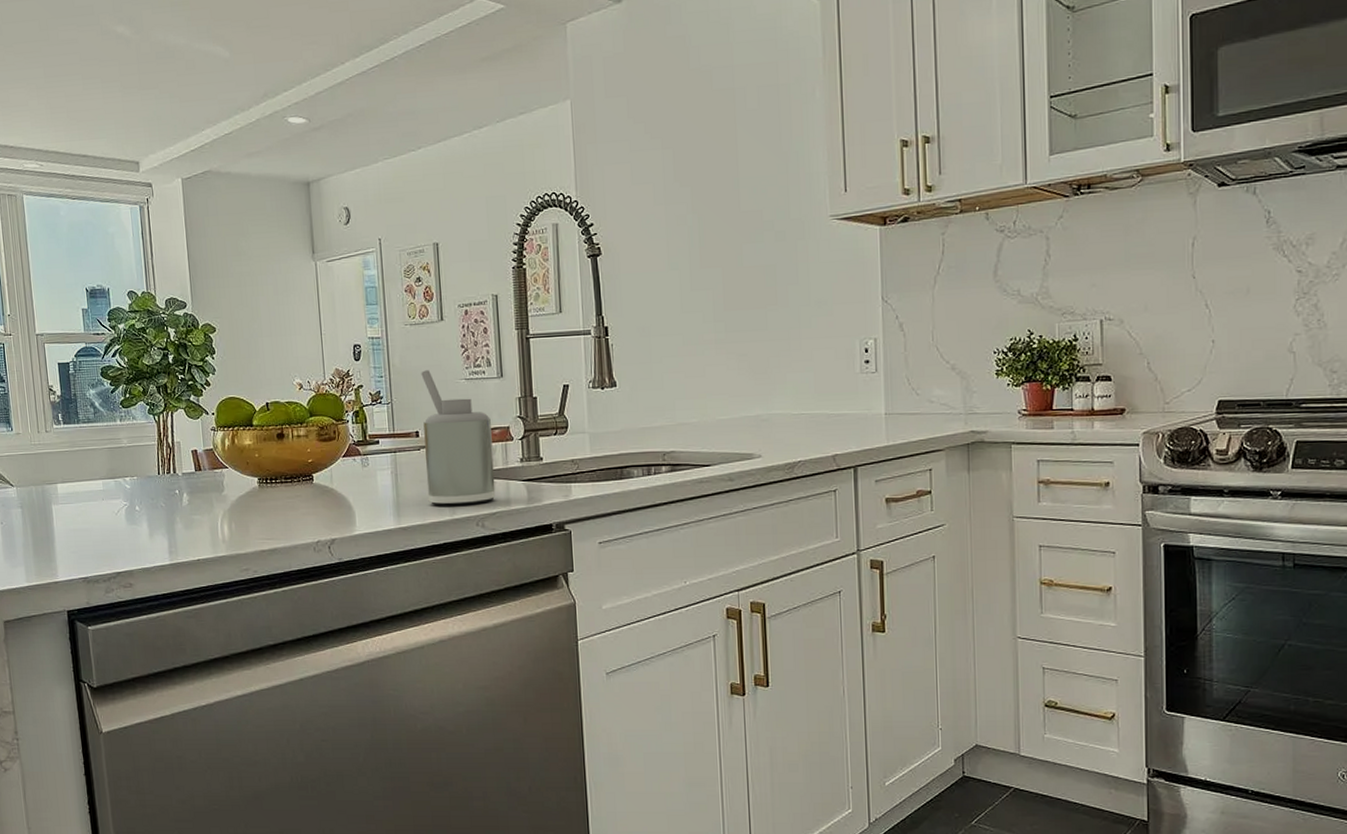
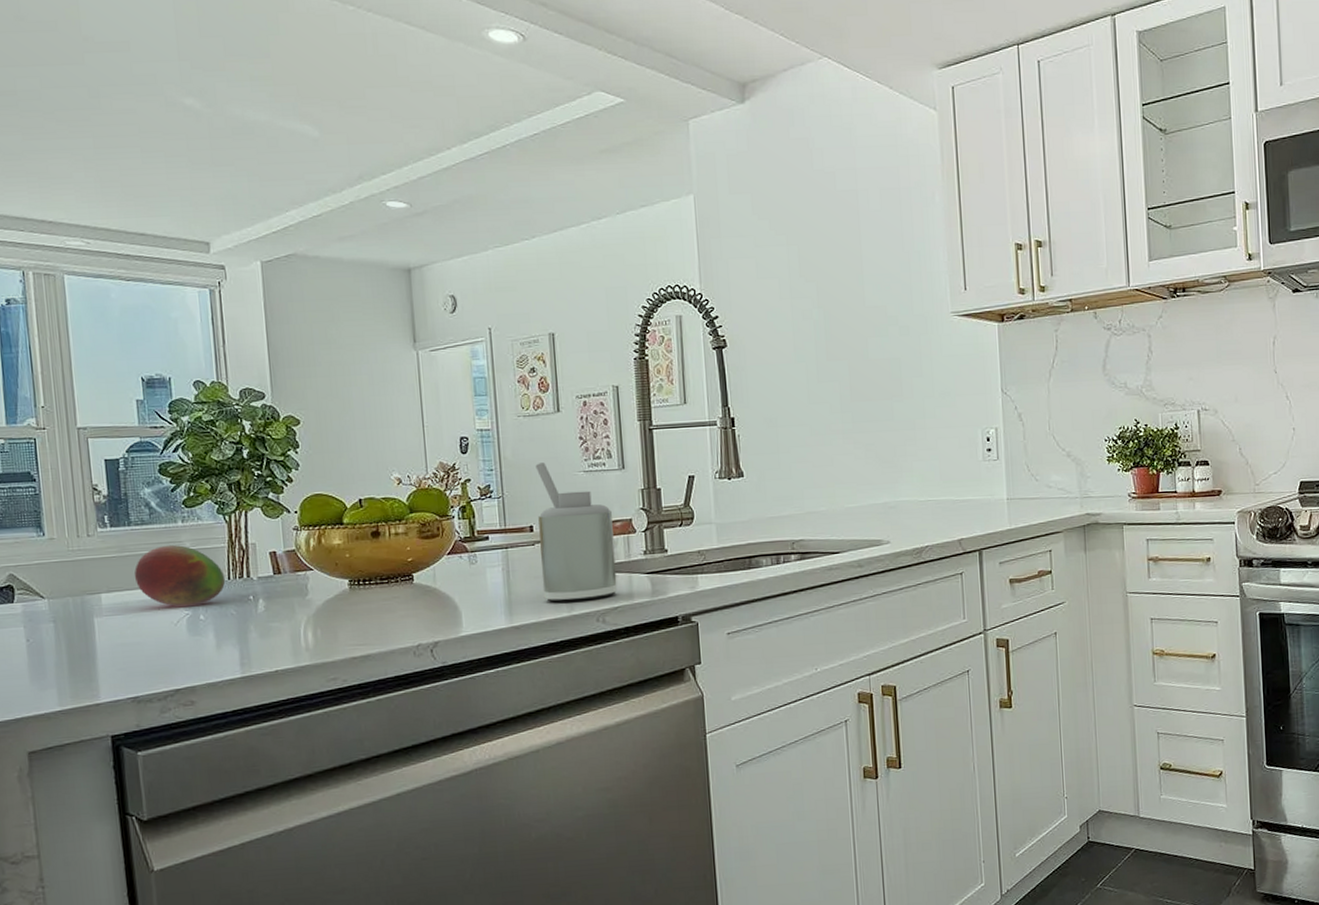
fruit: none [82,442,156,499] -> present [134,545,226,608]

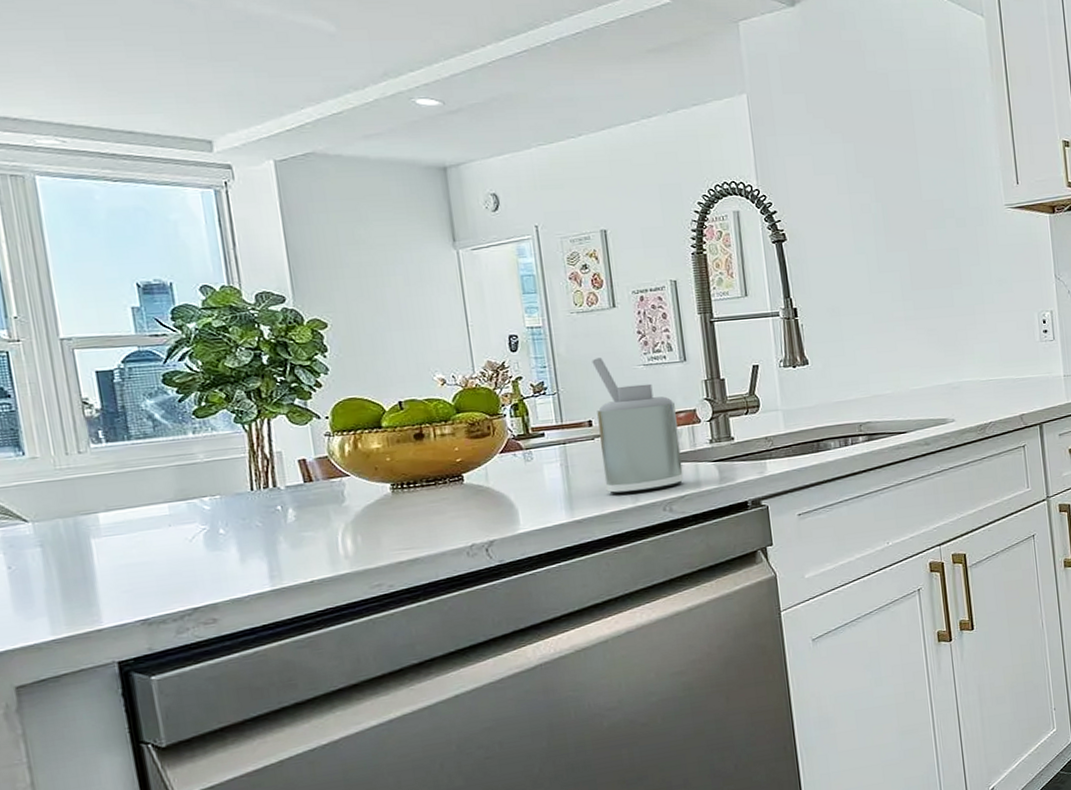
fruit: present [134,545,226,608] -> none [137,458,248,523]

